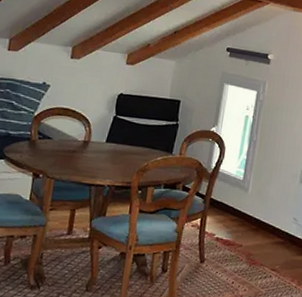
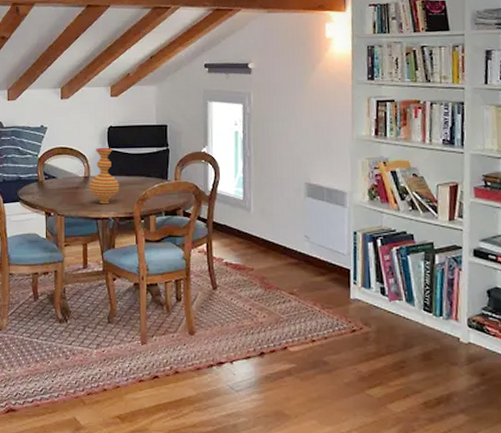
vase: none [87,113,121,171] -> present [89,147,119,203]

